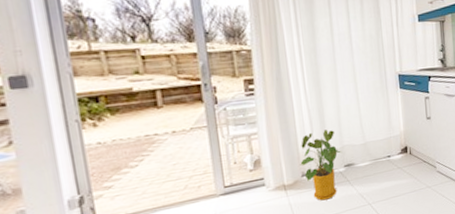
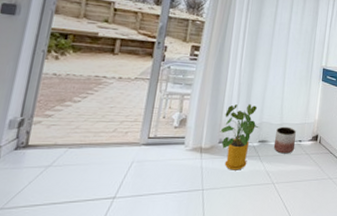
planter: none [361,144,384,174] -> present [273,126,296,154]

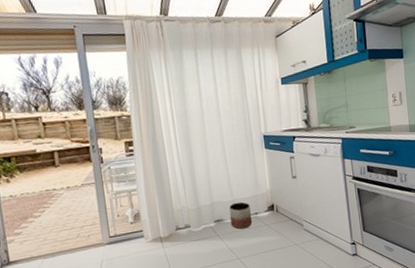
house plant: present [220,104,260,170] -> none [174,187,213,253]

